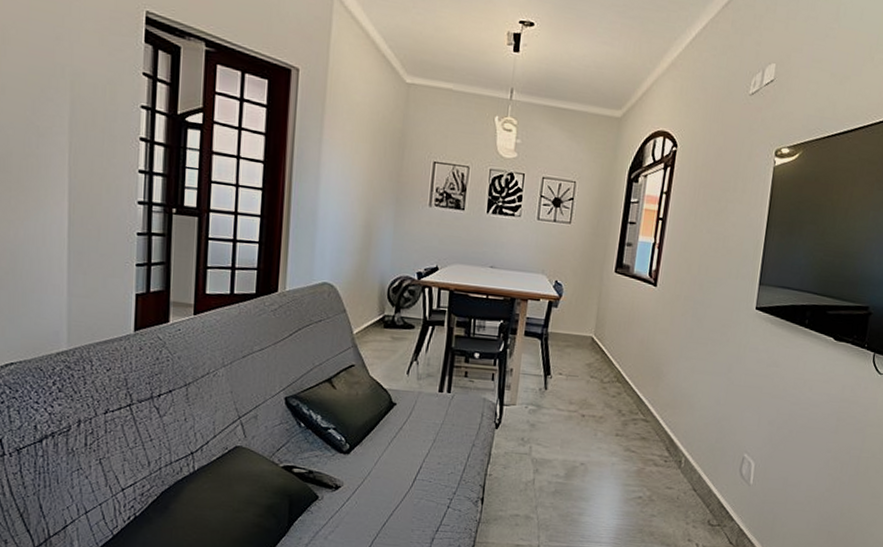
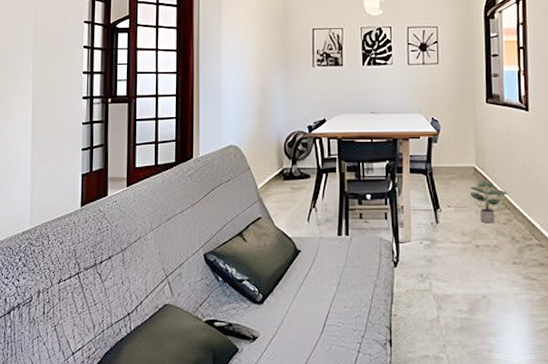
potted plant: none [584,351,622,395] -> present [470,180,508,224]

